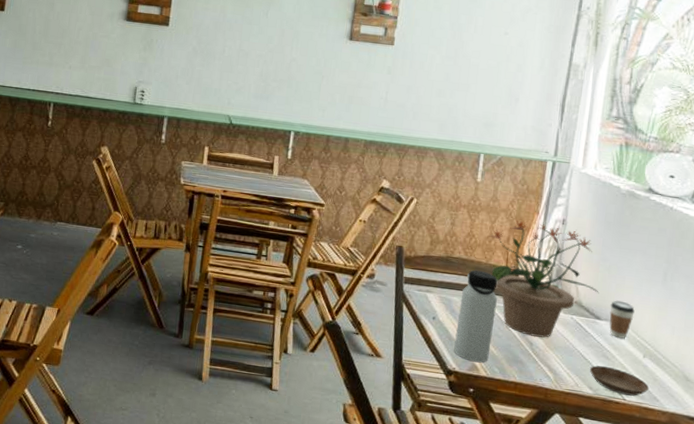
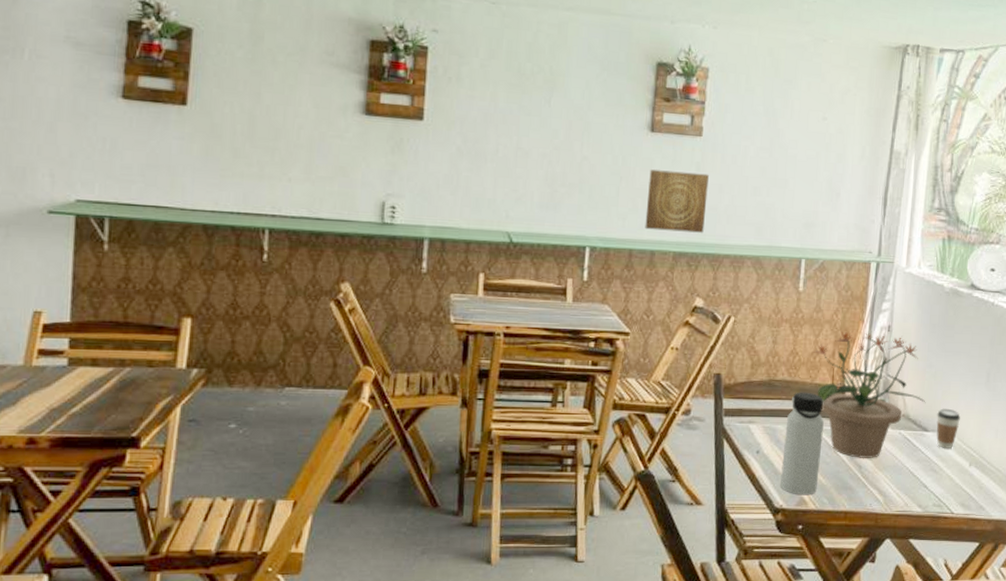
wall art: none [341,71,398,126] -> present [645,169,709,233]
saucer: present [589,365,650,396] -> none [918,480,976,508]

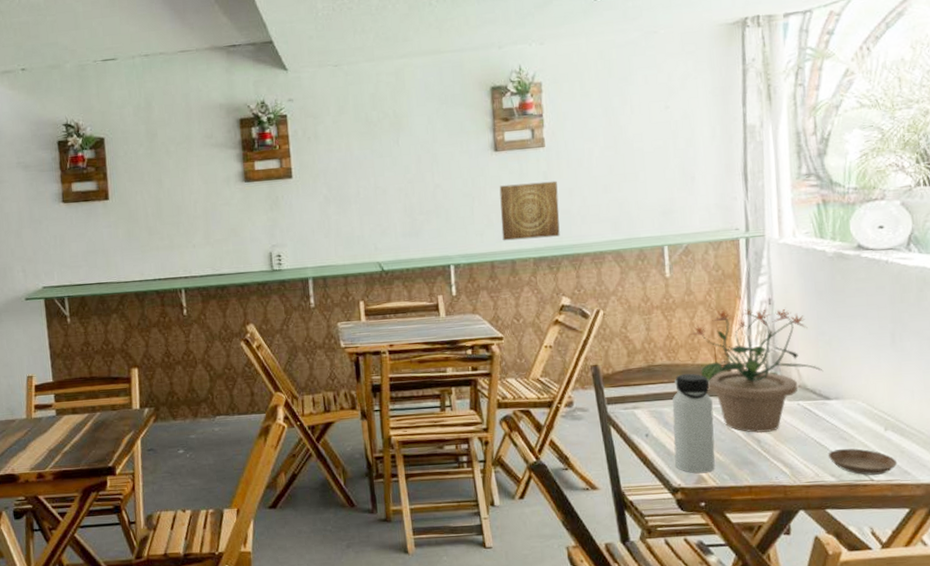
saucer: none [918,480,976,508] -> present [827,448,898,475]
coffee cup: present [936,408,960,448] -> none [838,374,867,415]

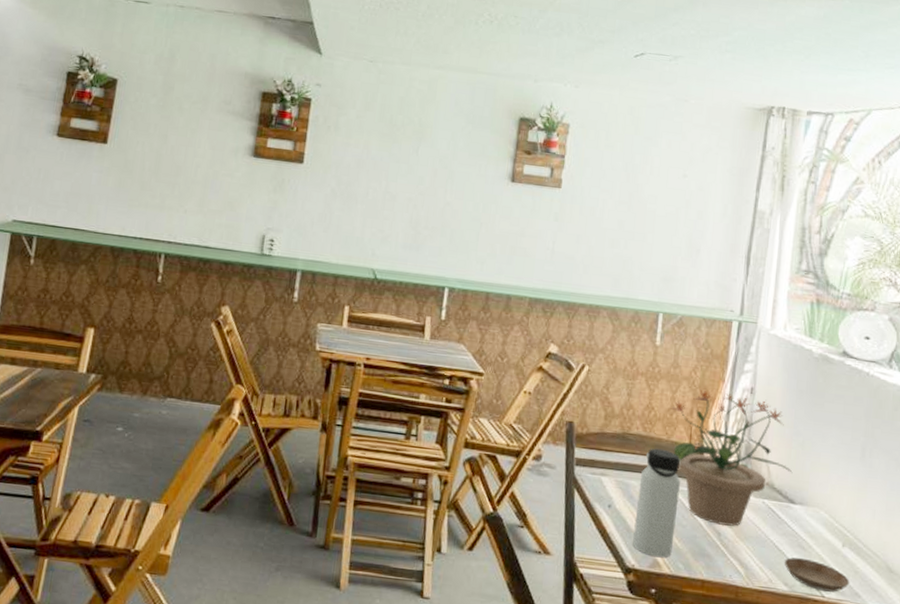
wall art: present [499,180,560,241] -> none [502,217,567,281]

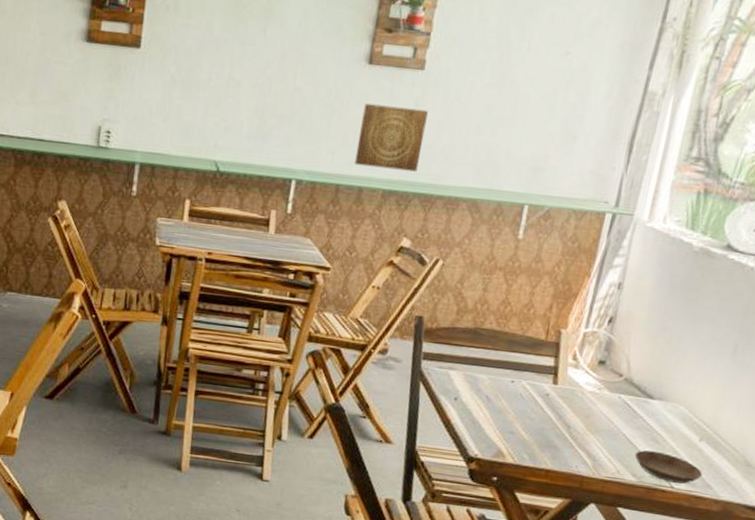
wall art: none [502,217,567,281] -> present [354,103,428,172]
water bottle: present [633,448,681,558] -> none [477,343,535,449]
potted plant: present [669,390,793,527] -> none [527,285,655,420]

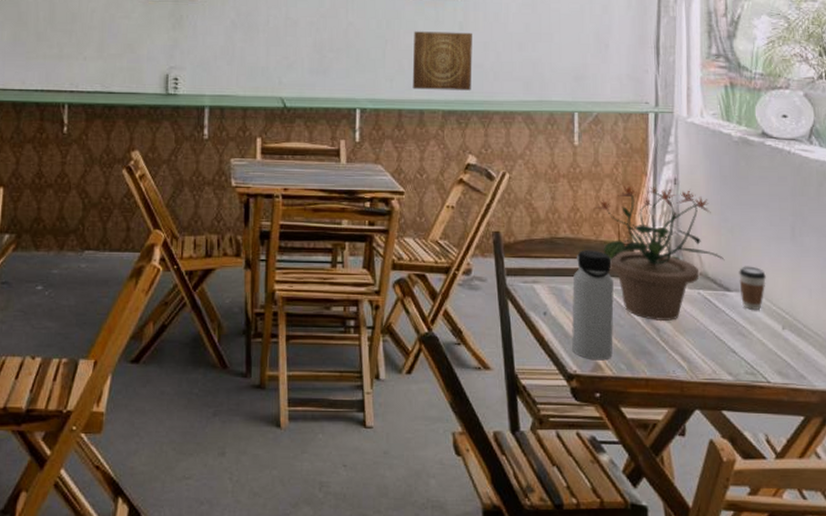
water bottle: none [477,343,535,449] -> present [572,249,614,361]
potted plant: none [527,285,655,420] -> present [594,185,725,322]
saucer: present [634,450,703,484] -> none [726,345,794,377]
coffee cup: none [662,376,695,420] -> present [739,266,766,310]

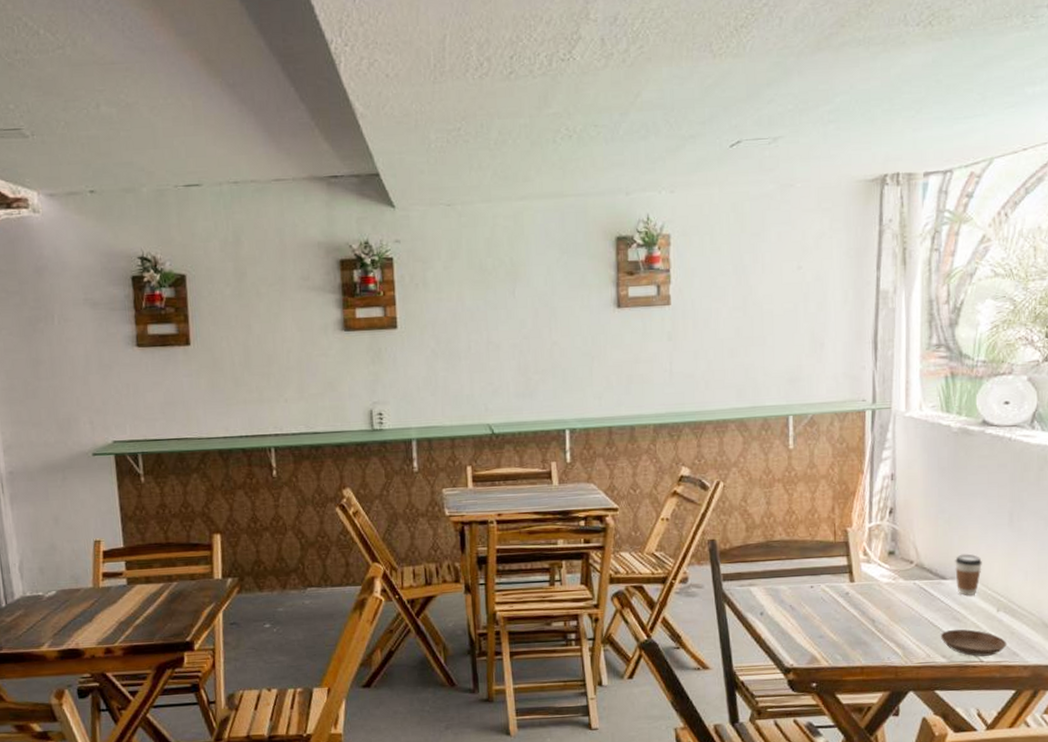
wall art: present [412,31,472,91] -> none [621,342,683,405]
water bottle: present [572,249,614,361] -> none [788,550,830,654]
potted plant: present [594,185,725,322] -> none [810,484,941,613]
saucer: none [726,345,794,377] -> present [940,629,1007,657]

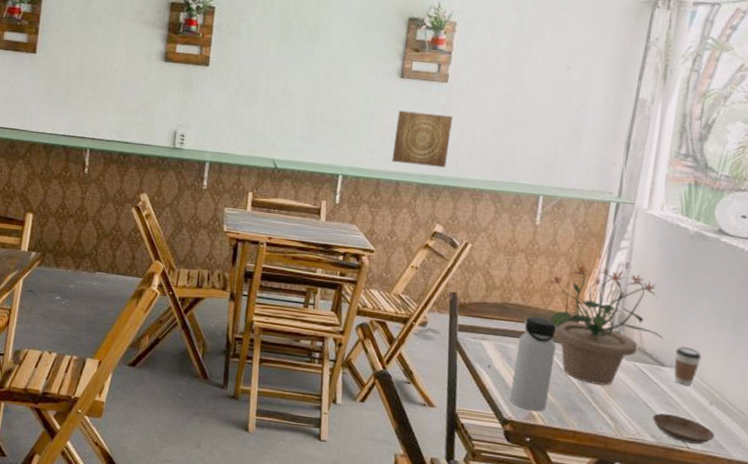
wall art: none [621,342,683,405] -> present [392,110,453,168]
water bottle: none [788,550,830,654] -> present [510,316,557,412]
potted plant: none [810,484,941,613] -> present [547,265,664,386]

